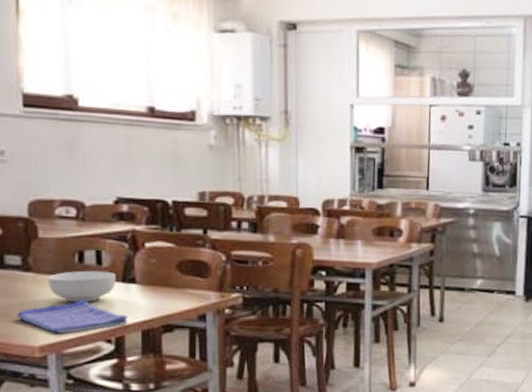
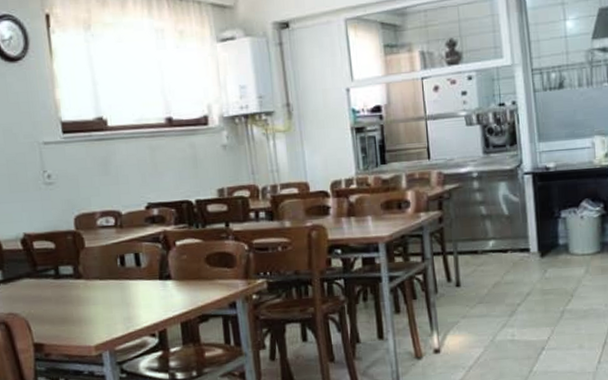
dish towel: present [17,299,127,333] -> none [74,299,168,332]
cereal bowl: present [47,270,116,302] -> none [96,271,154,302]

